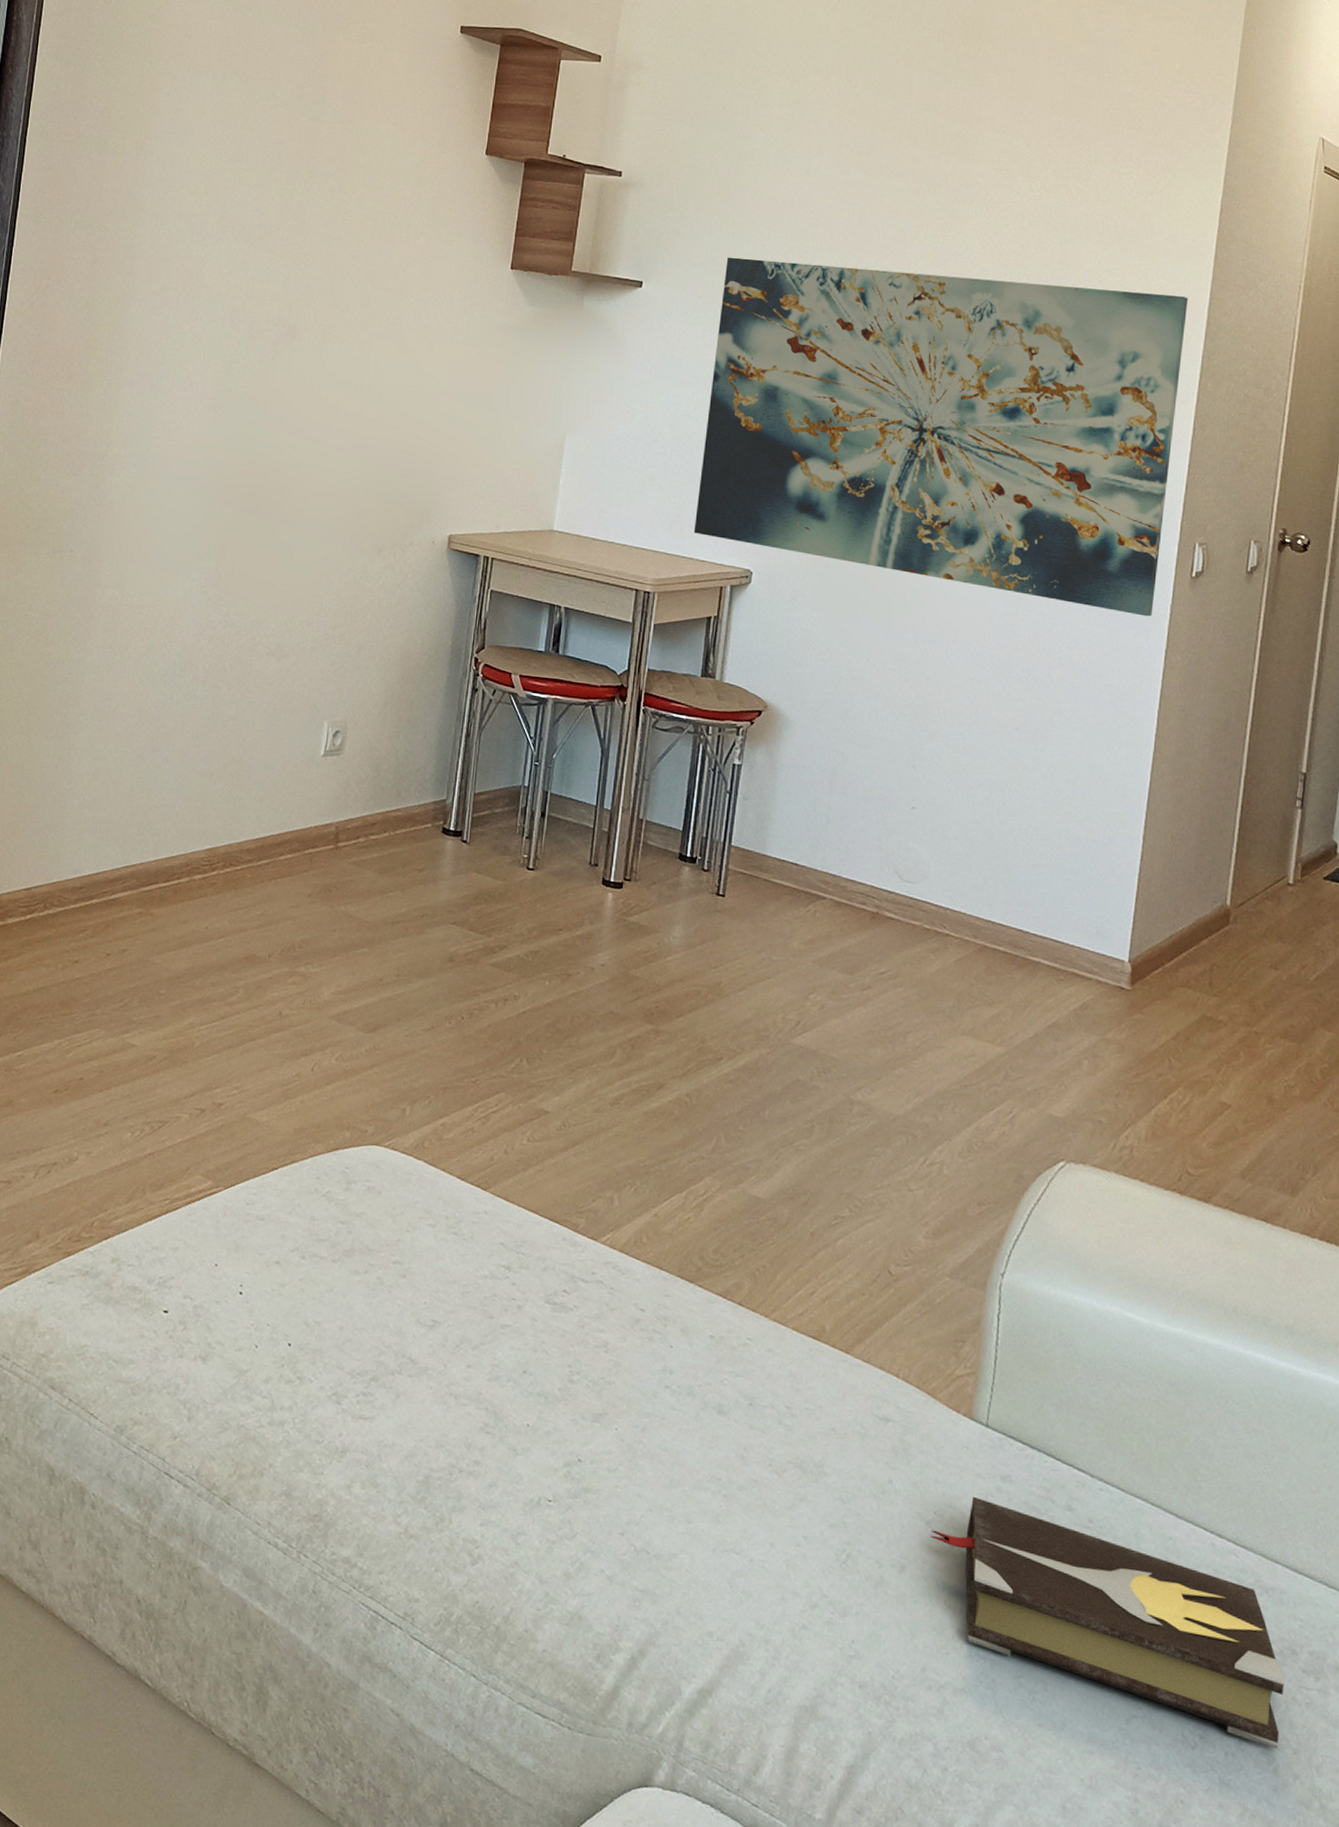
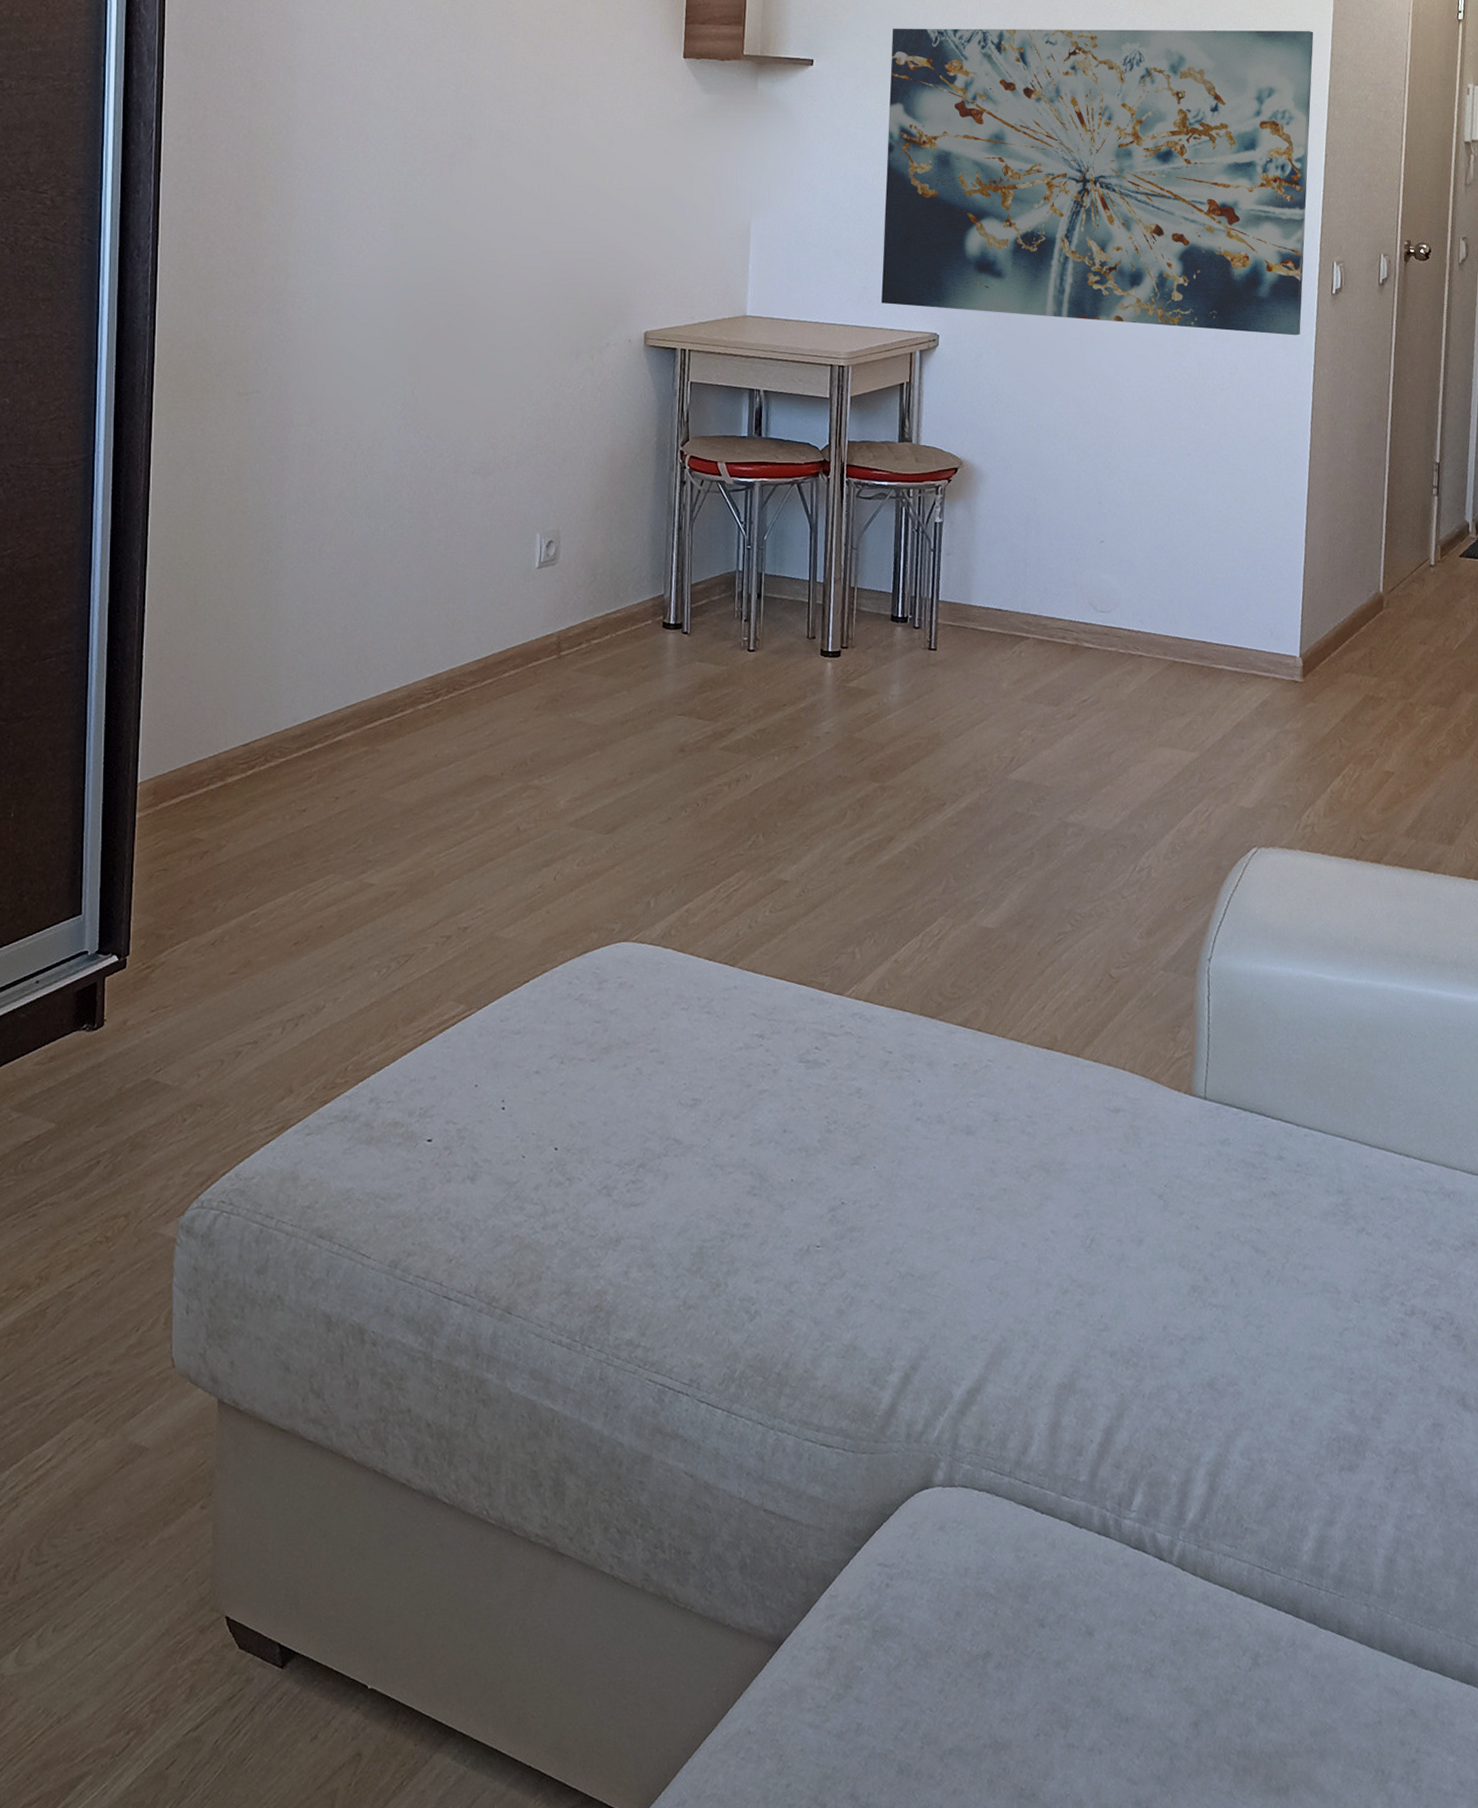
hardback book: present [930,1496,1285,1749] -> none [1163,1164,1468,1330]

